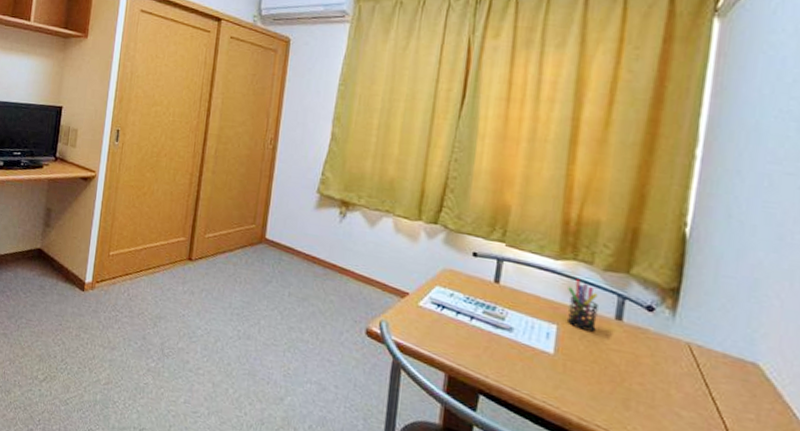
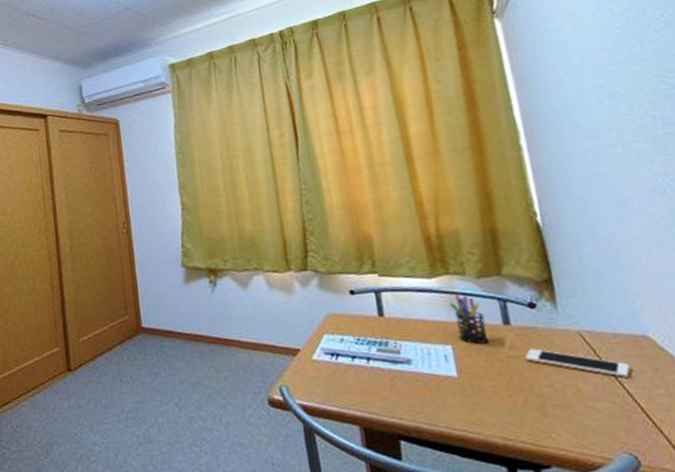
cell phone: none [626,347,729,396] -> present [525,348,630,378]

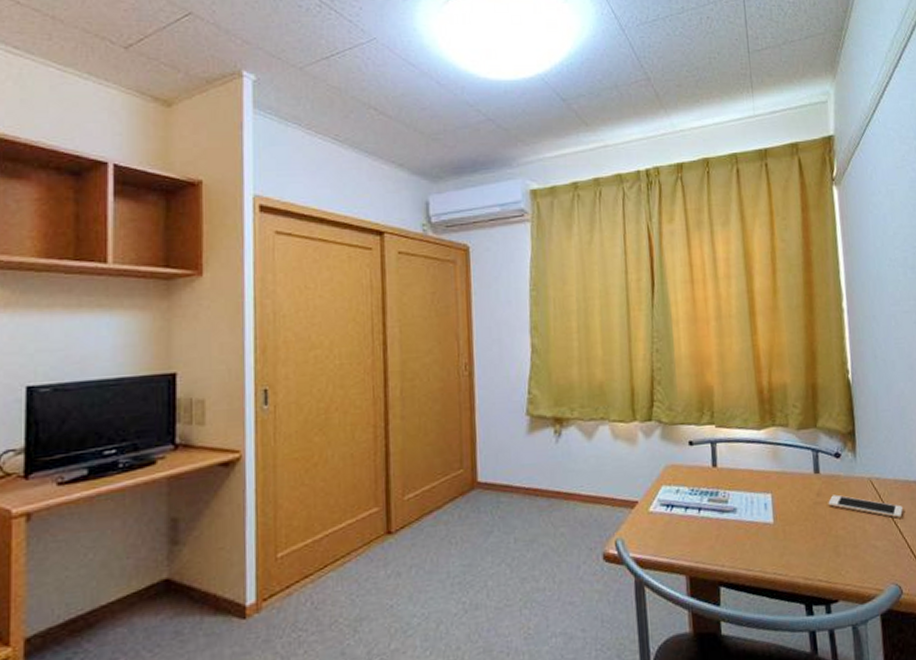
pen holder: present [449,293,489,344] -> none [773,444,802,492]

